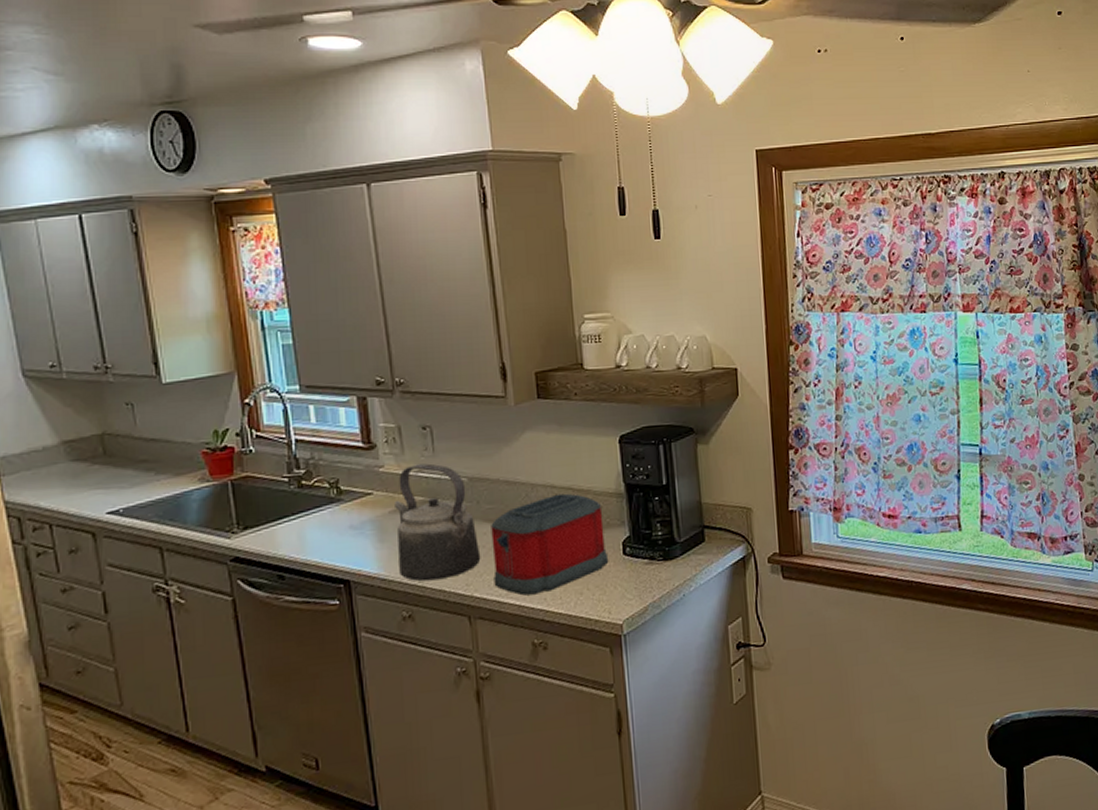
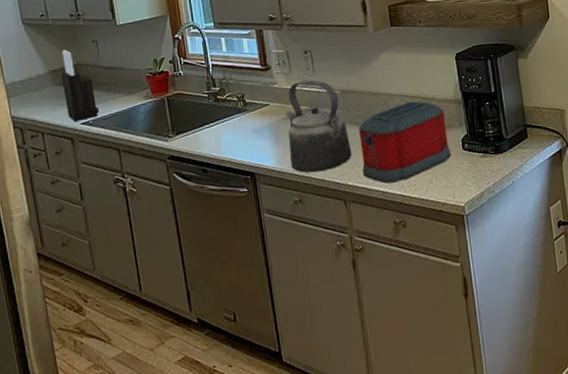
knife block: none [80,413,133,510] -> present [61,49,99,122]

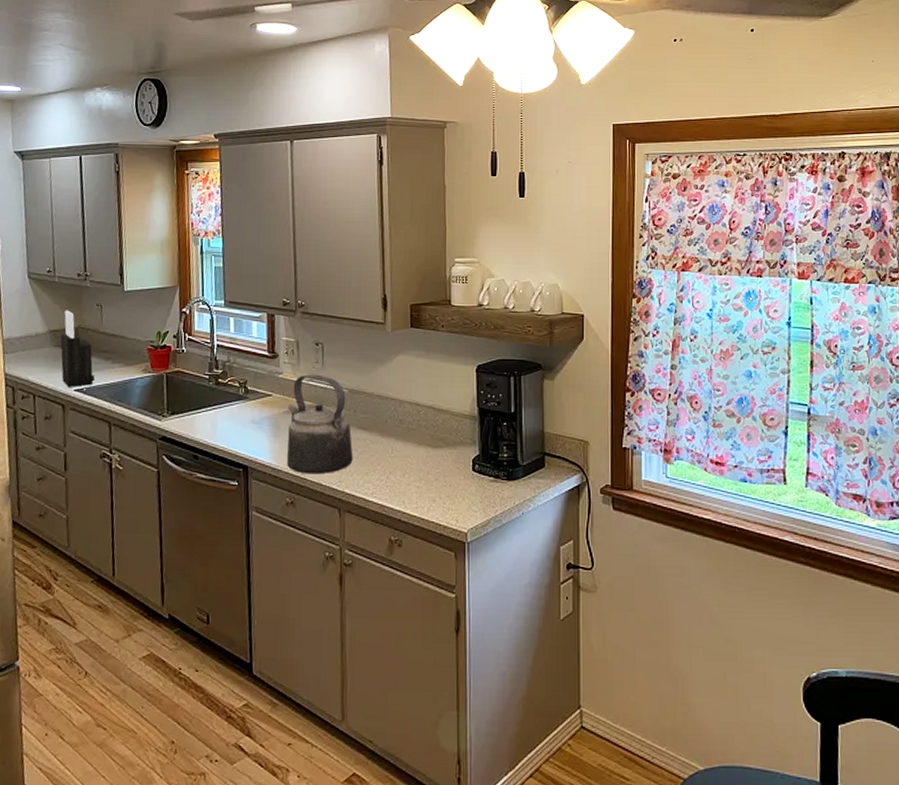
toaster: present [359,101,452,184] -> none [362,411,460,497]

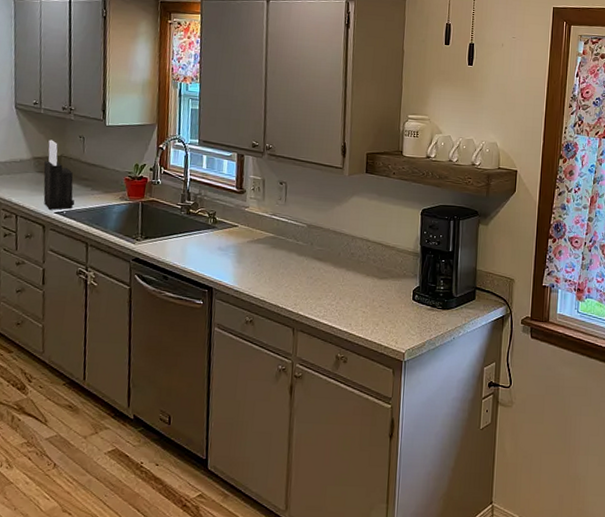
kettle: present [287,374,353,474] -> none [248,209,309,298]

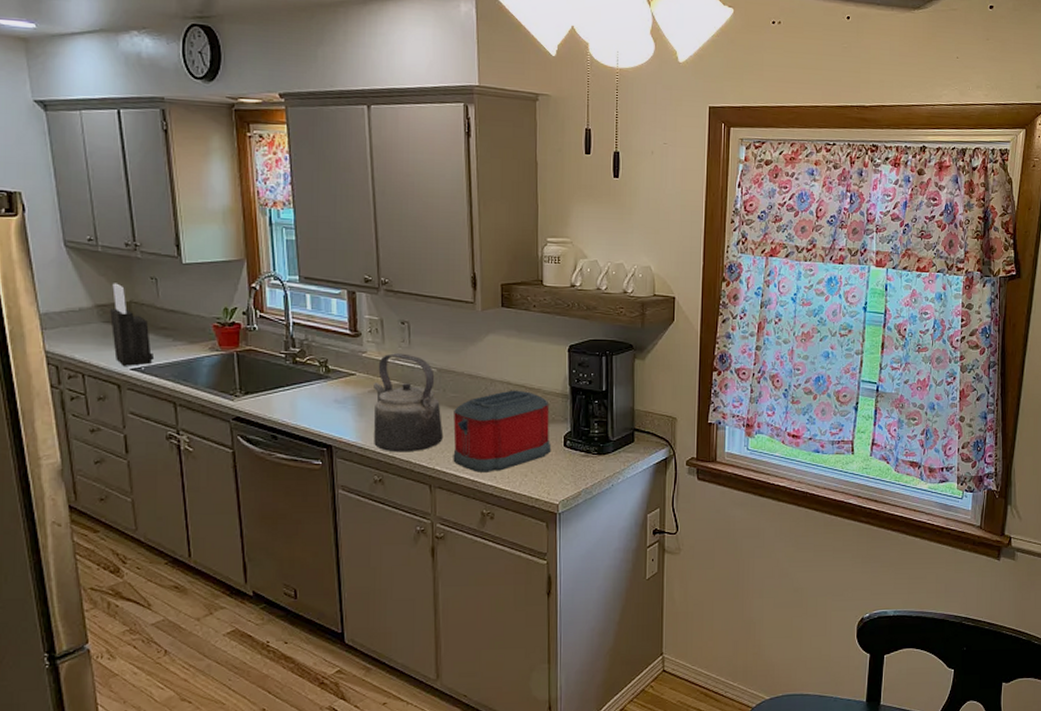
kettle: none [248,209,309,298] -> present [374,353,444,452]
toaster: none [315,246,402,320] -> present [453,390,552,472]

